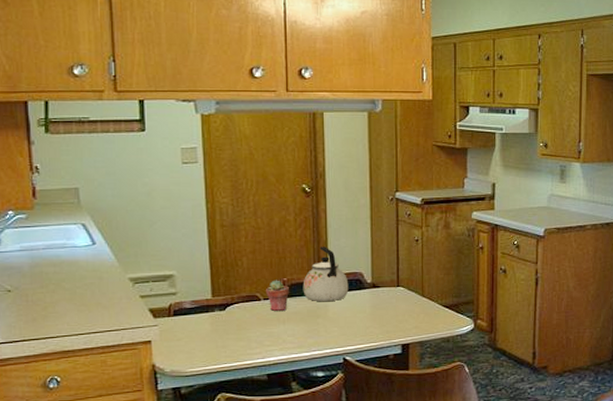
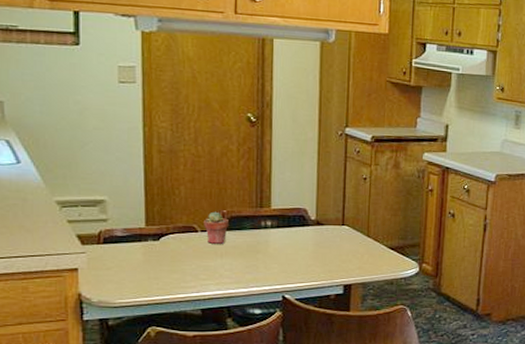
kettle: present [303,247,349,302] -> none [243,179,292,237]

